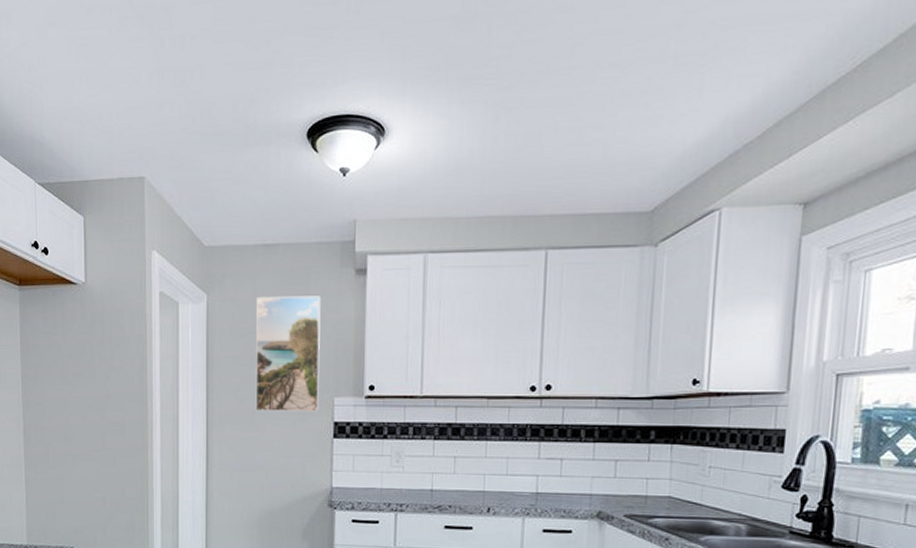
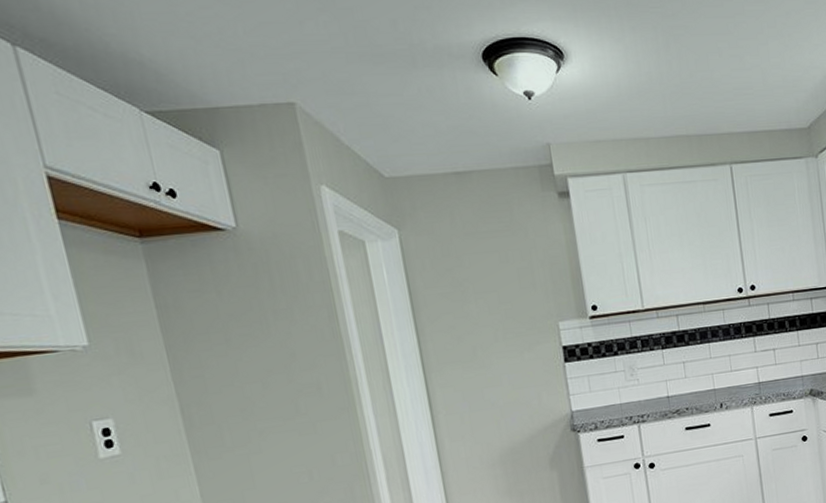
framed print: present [255,296,321,412] -> none [457,221,544,348]

